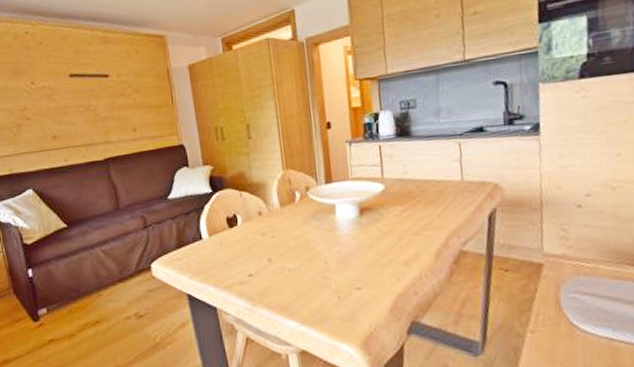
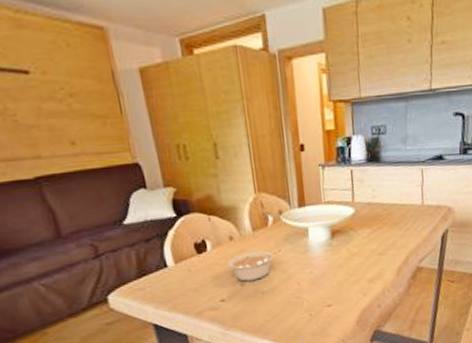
legume: none [255,226,310,257] -> present [226,249,283,282]

